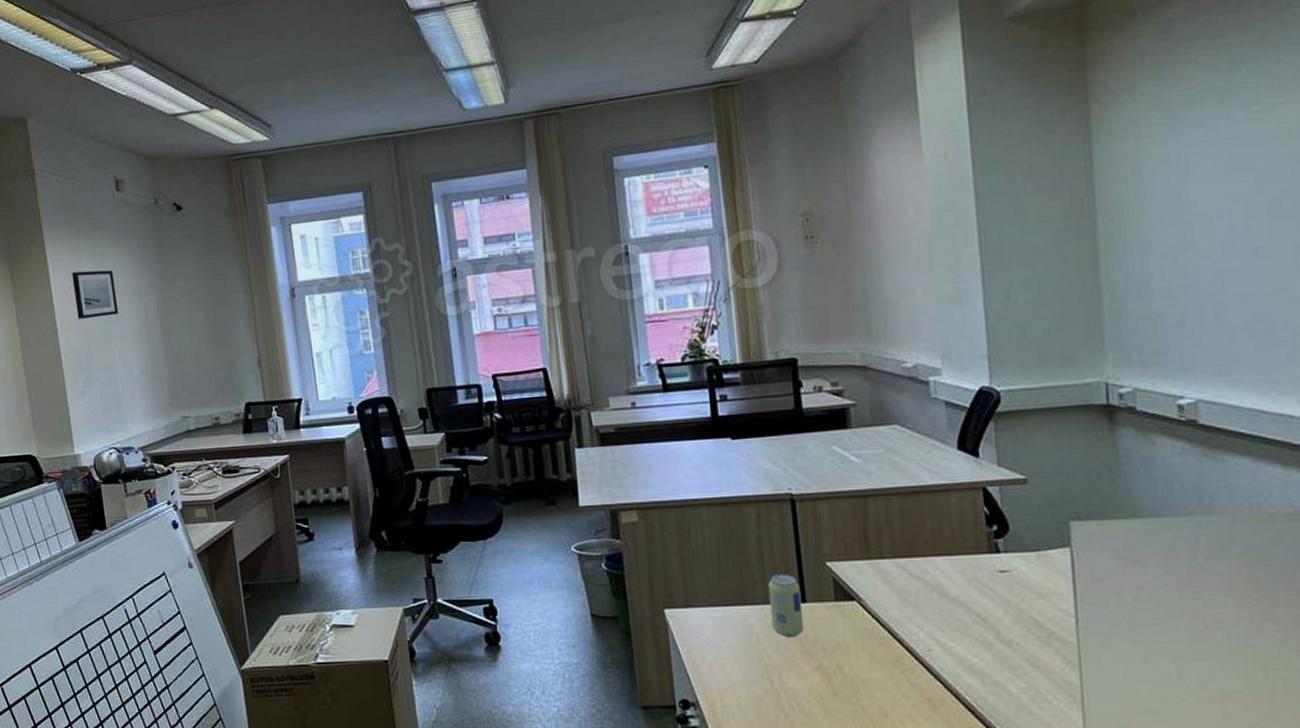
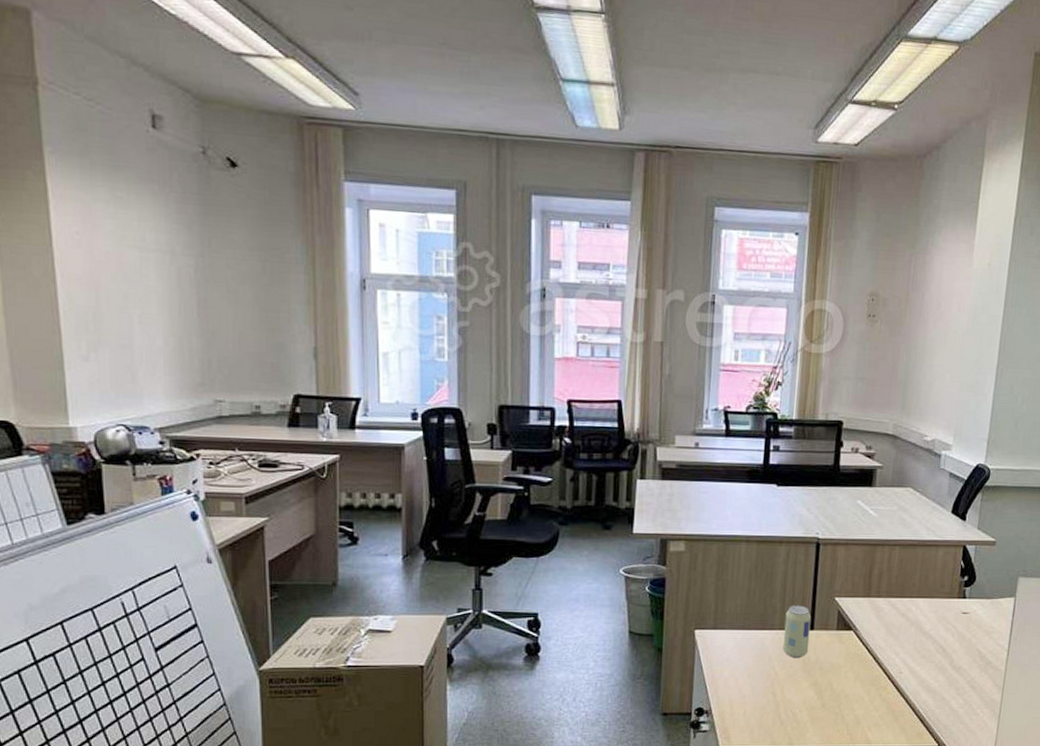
wall art: present [71,270,119,319] -> none [81,214,143,274]

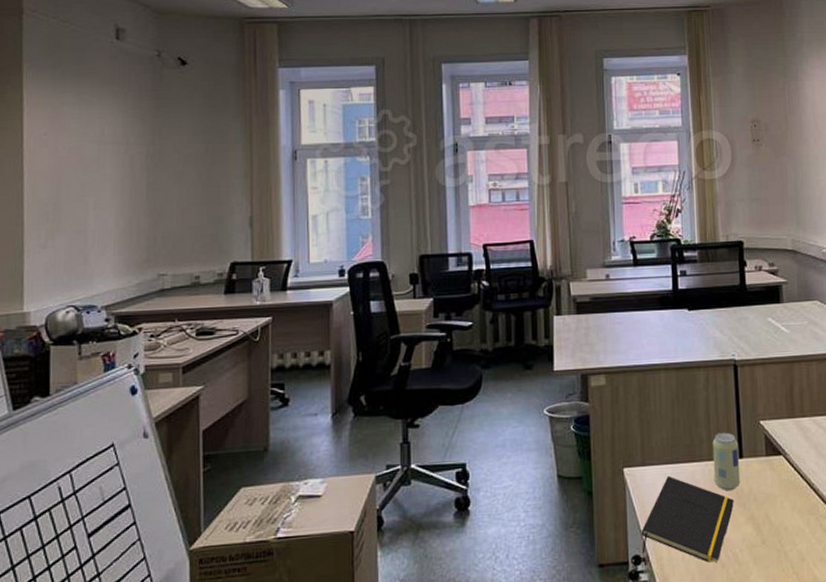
notepad: none [705,640,801,719] -> present [641,475,735,563]

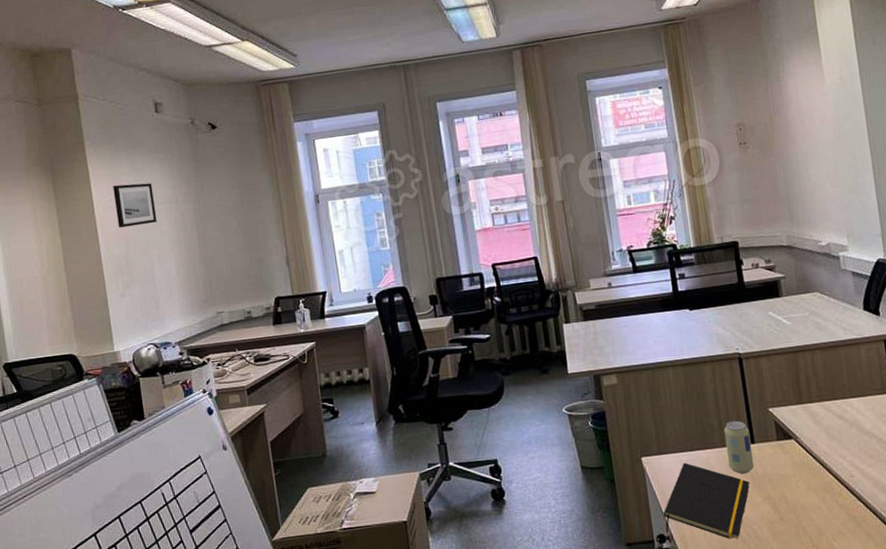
wall art: none [50,117,100,167] -> present [113,182,157,228]

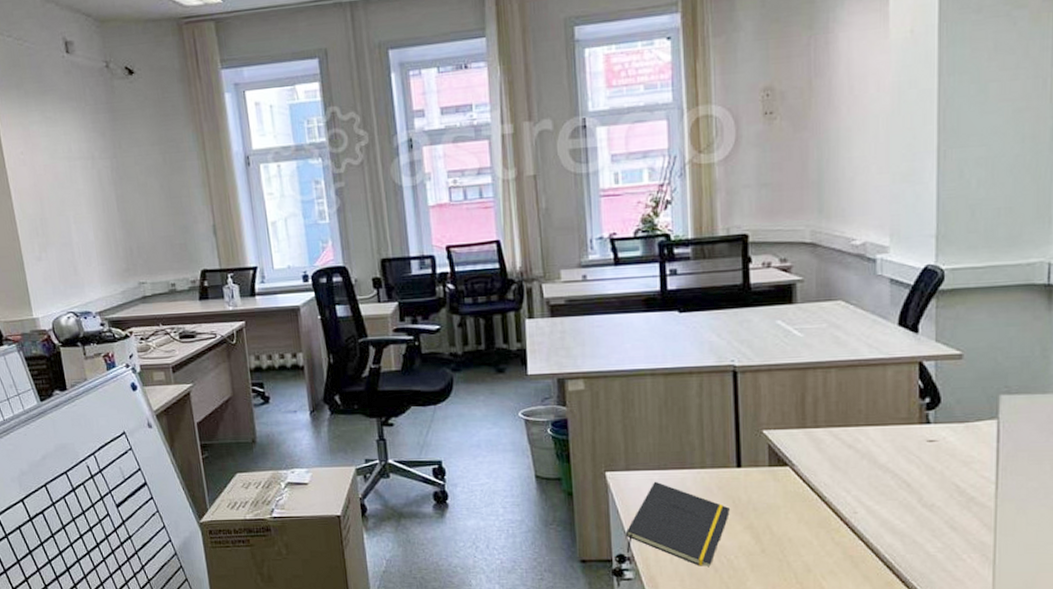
wall art: present [113,182,157,228] -> none [23,134,73,184]
beverage can: present [724,420,754,474] -> none [706,441,738,498]

